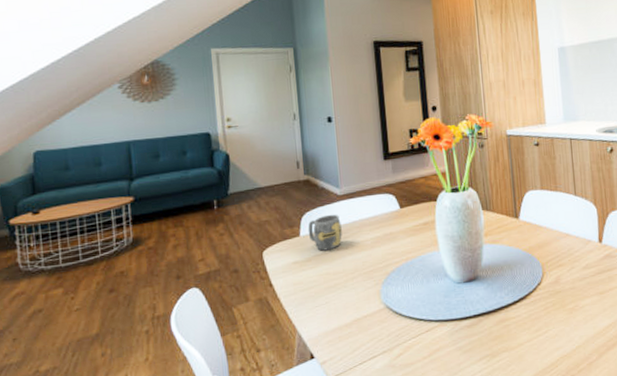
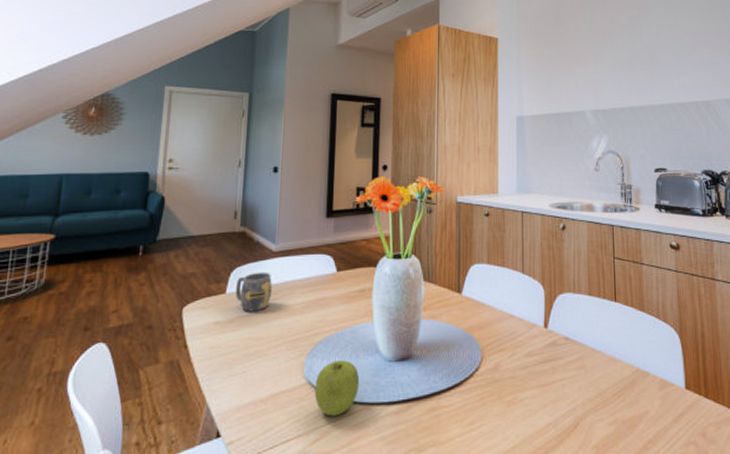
fruit: none [392,285,433,334] -> present [314,360,360,417]

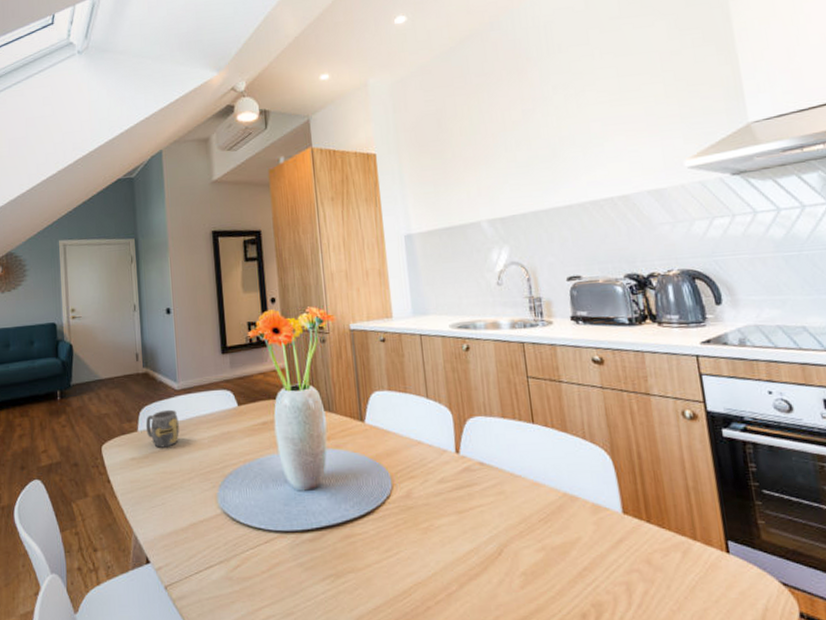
fruit: present [314,360,360,417] -> none [229,491,273,544]

